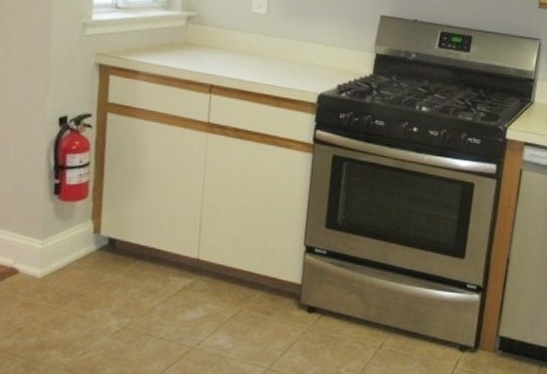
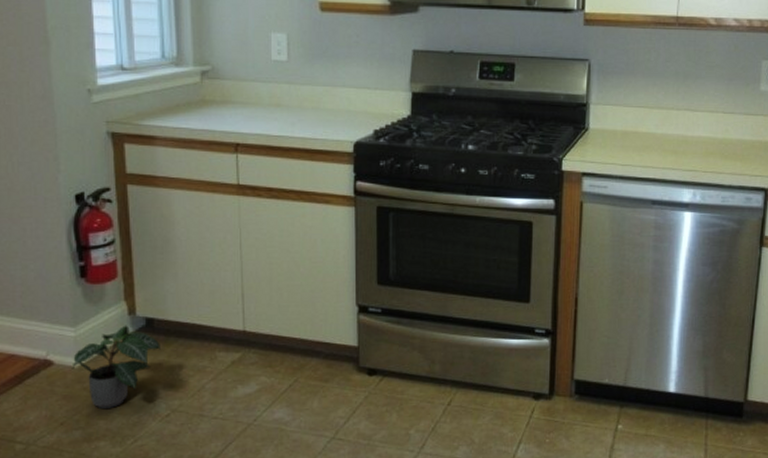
potted plant: none [35,242,119,320] -> present [71,325,160,410]

